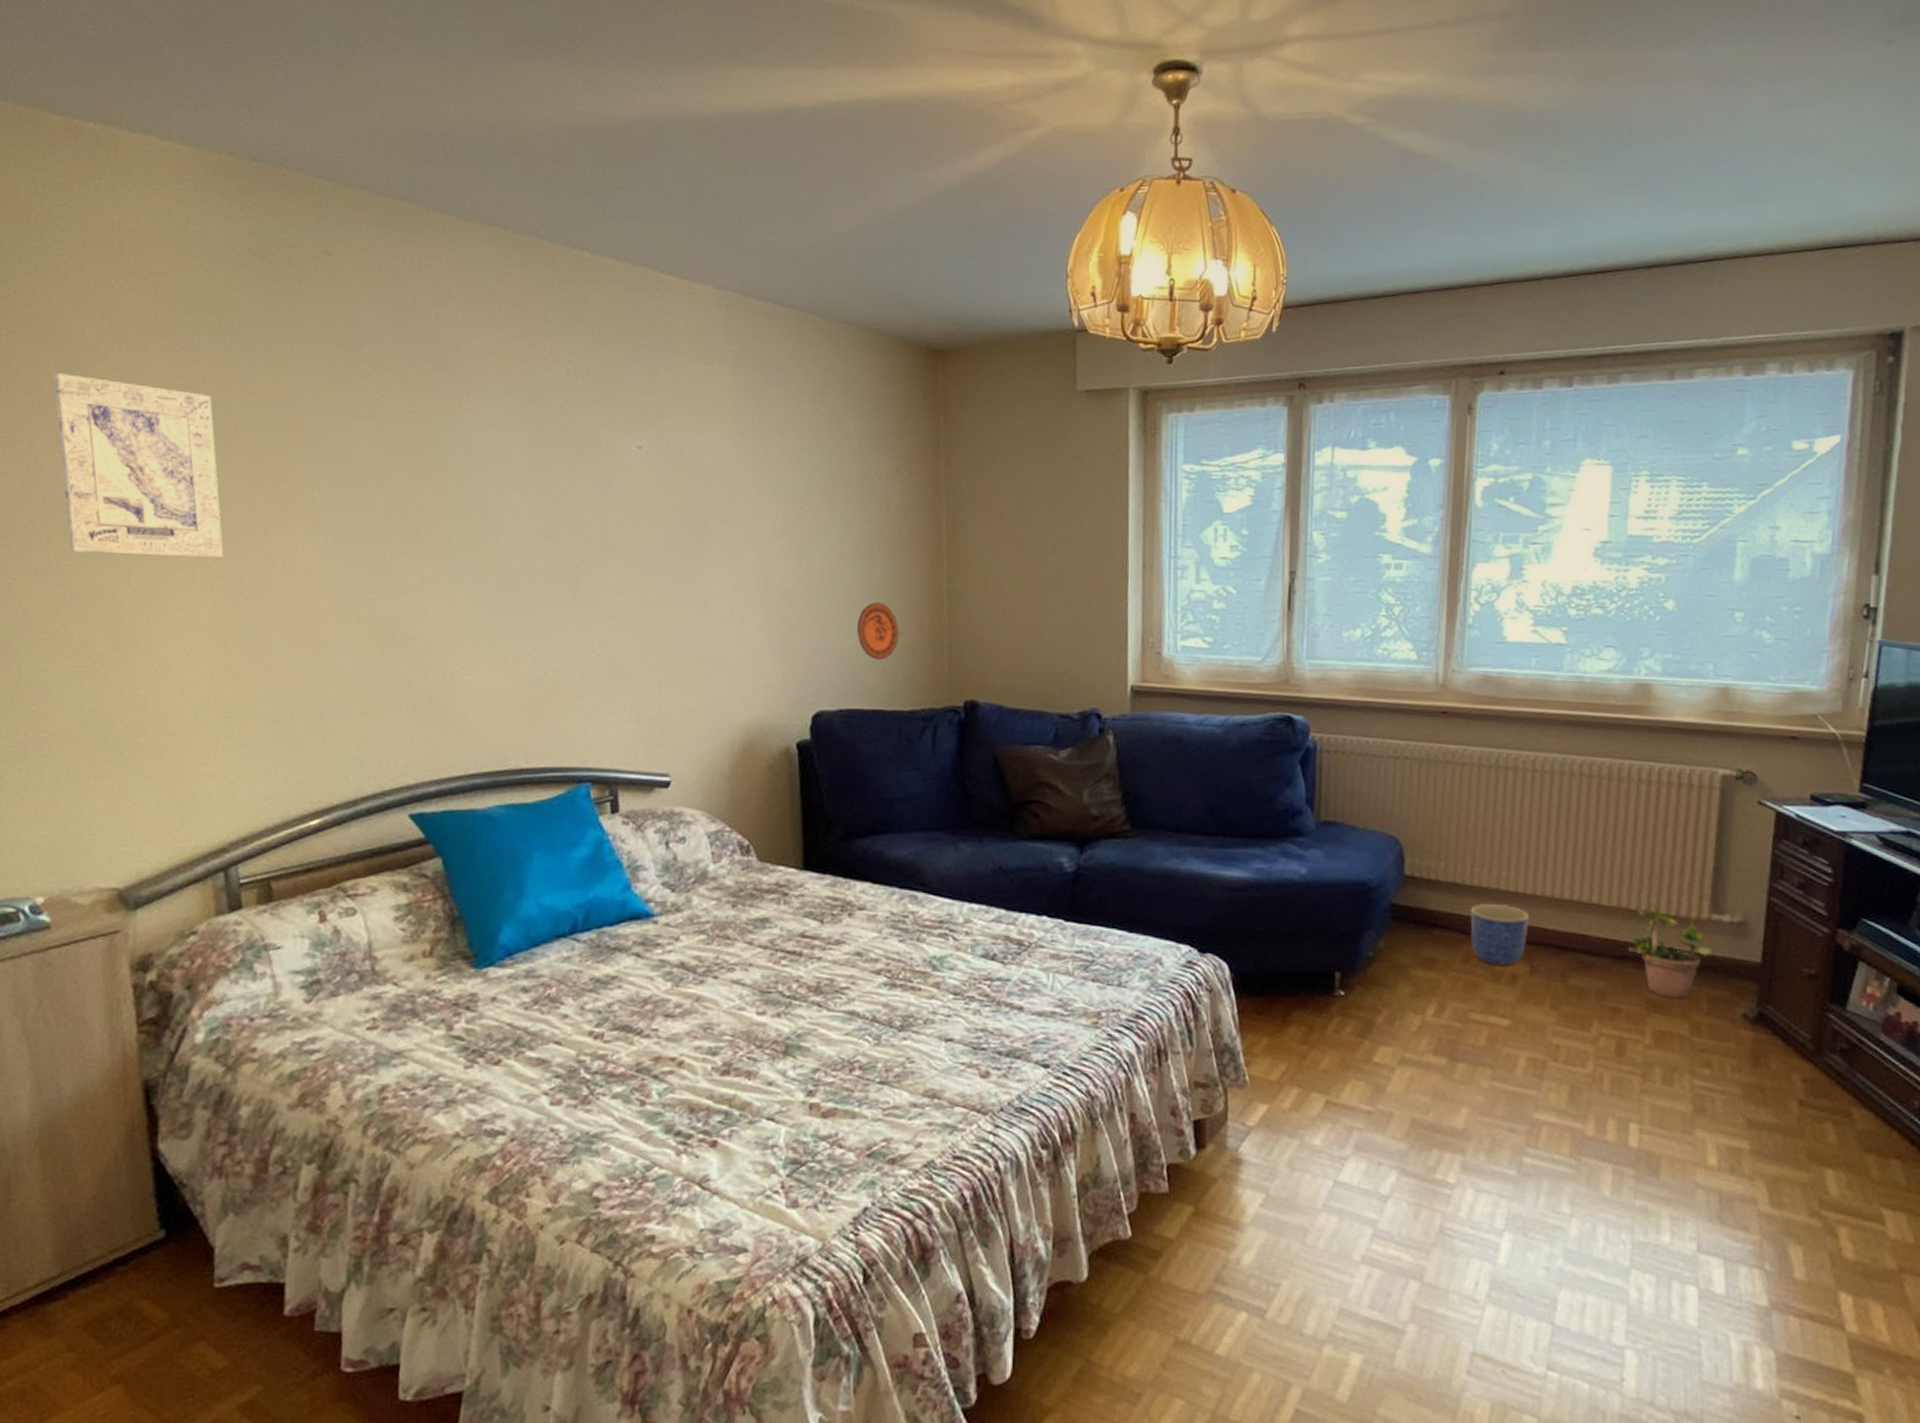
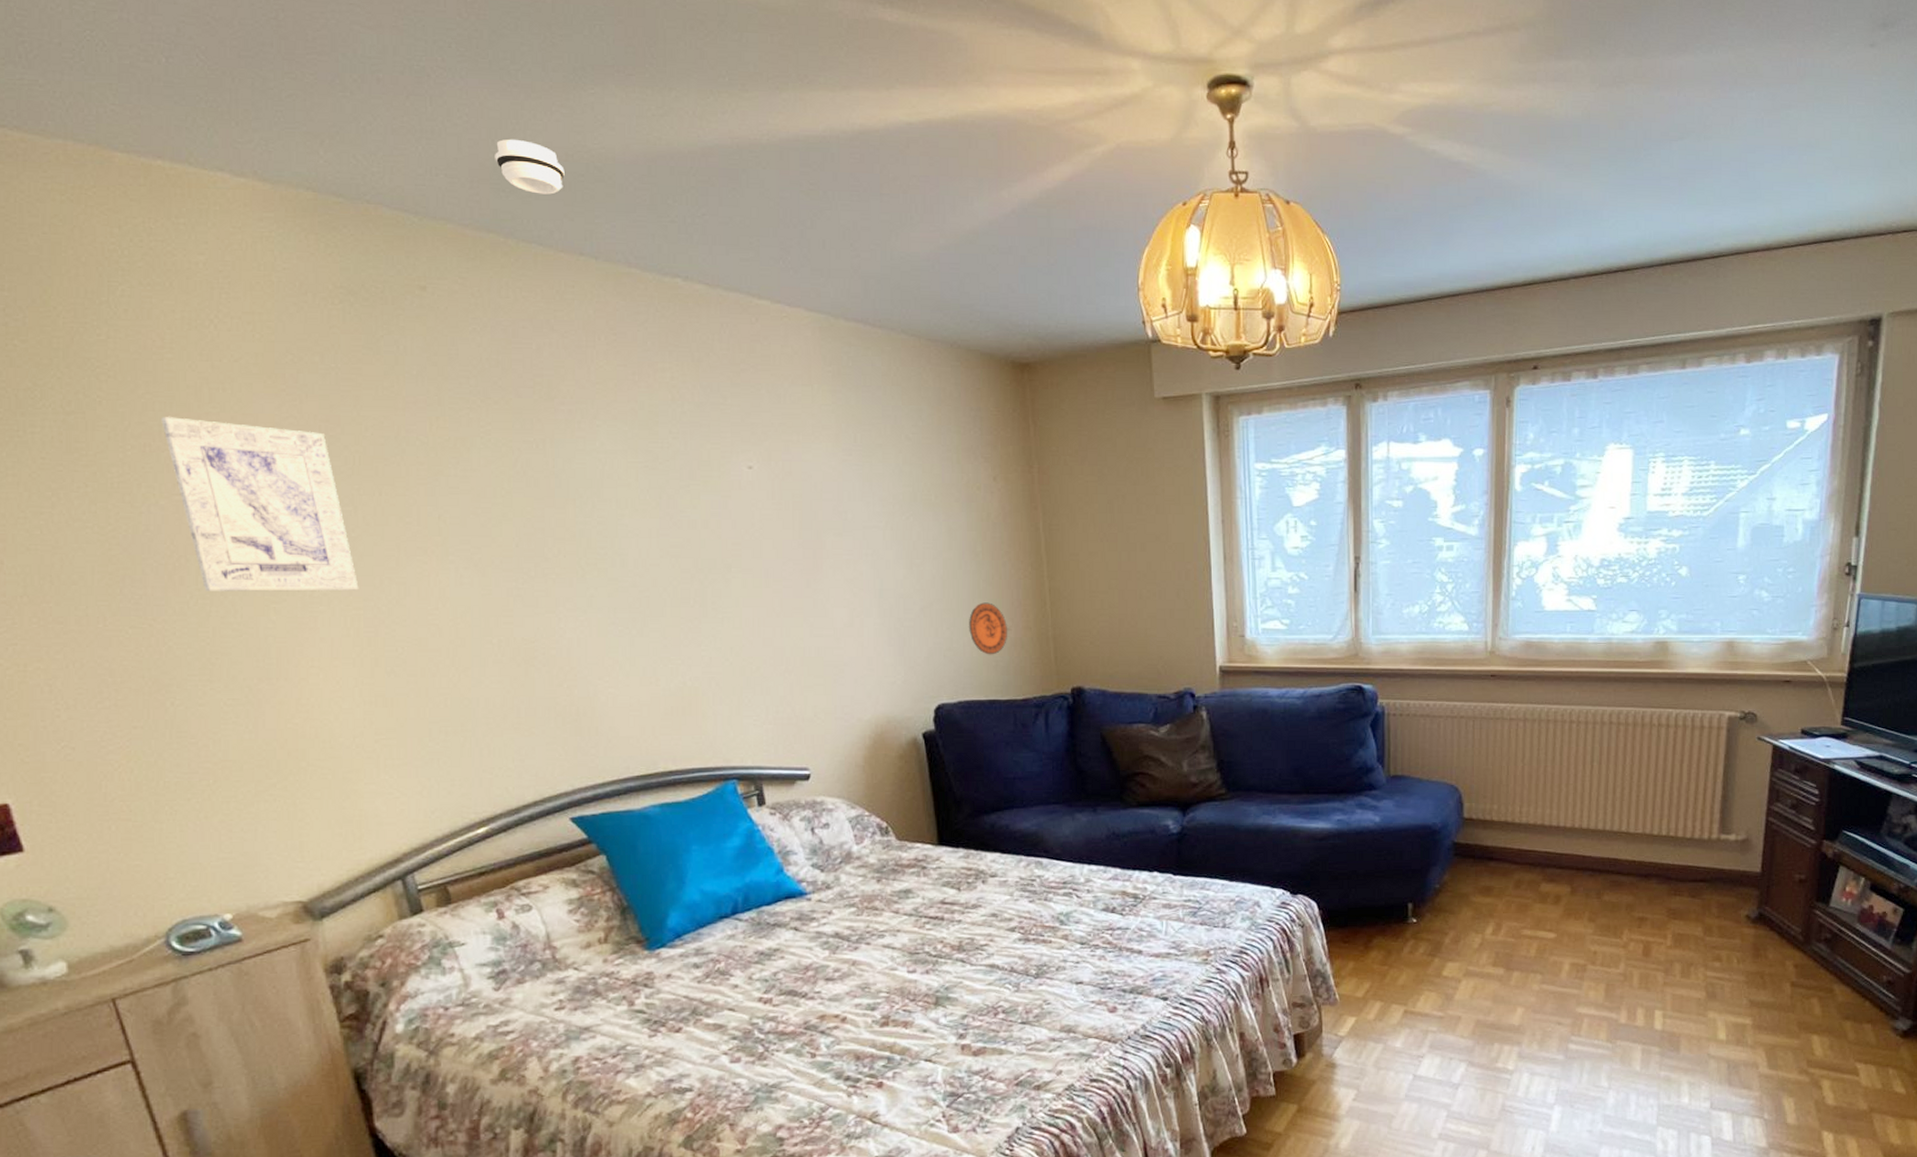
smoke detector: none [416,109,484,165] -> present [495,139,565,195]
planter: present [1470,903,1530,967] -> none [1520,836,1570,889]
potted plant: present [1628,902,1712,999] -> none [1652,827,1721,907]

